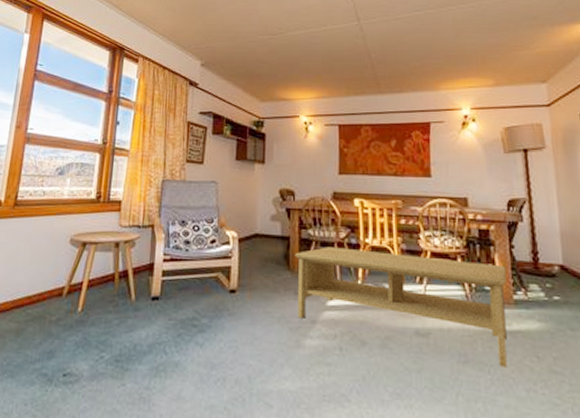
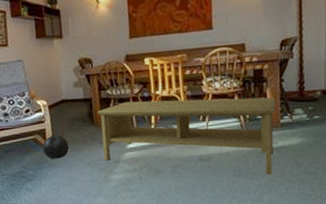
decorative ball: none [223,276,257,308] -> present [42,135,70,159]

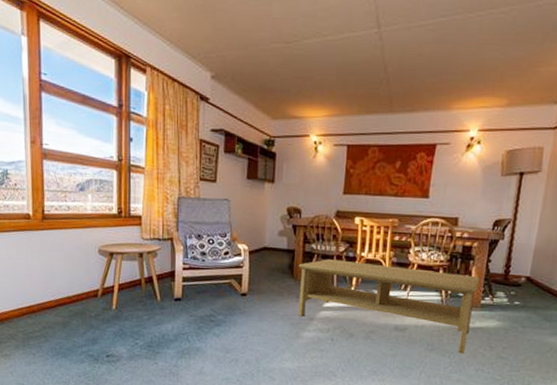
decorative ball: present [42,135,70,159] -> none [236,283,265,307]

